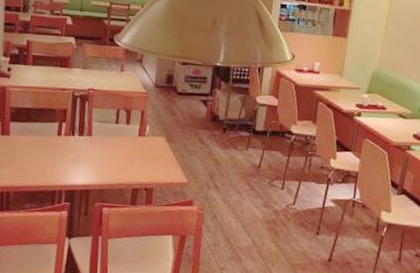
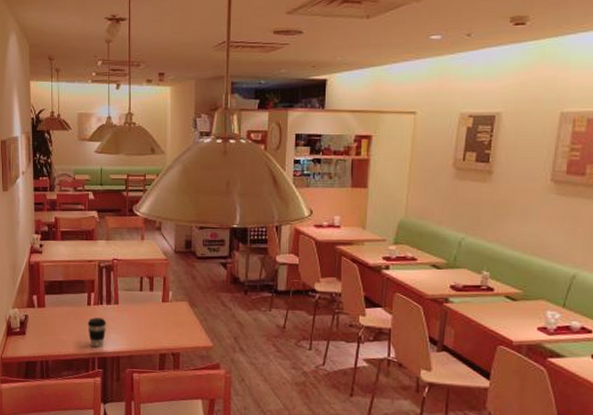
coffee cup: none [56,149,78,180] -> present [87,318,107,348]

